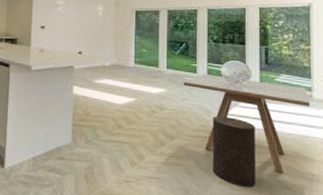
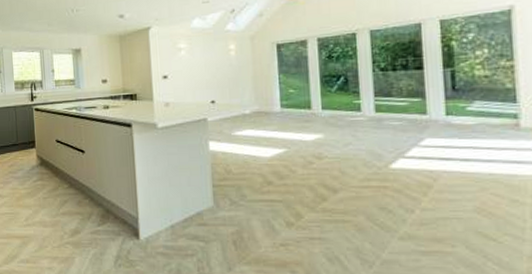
dining table: present [183,74,310,173] -> none [344,111,517,222]
stool: present [212,116,256,187] -> none [385,160,448,241]
decorative globe: present [220,60,252,85] -> none [391,90,435,120]

